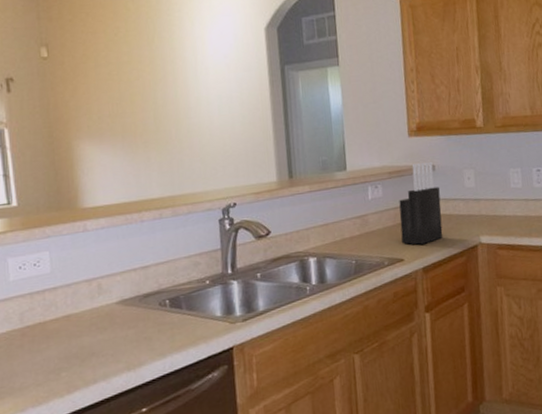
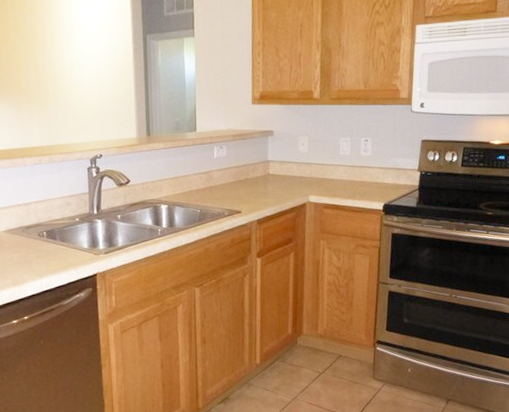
knife block: present [399,161,443,245] -> none [240,127,277,200]

